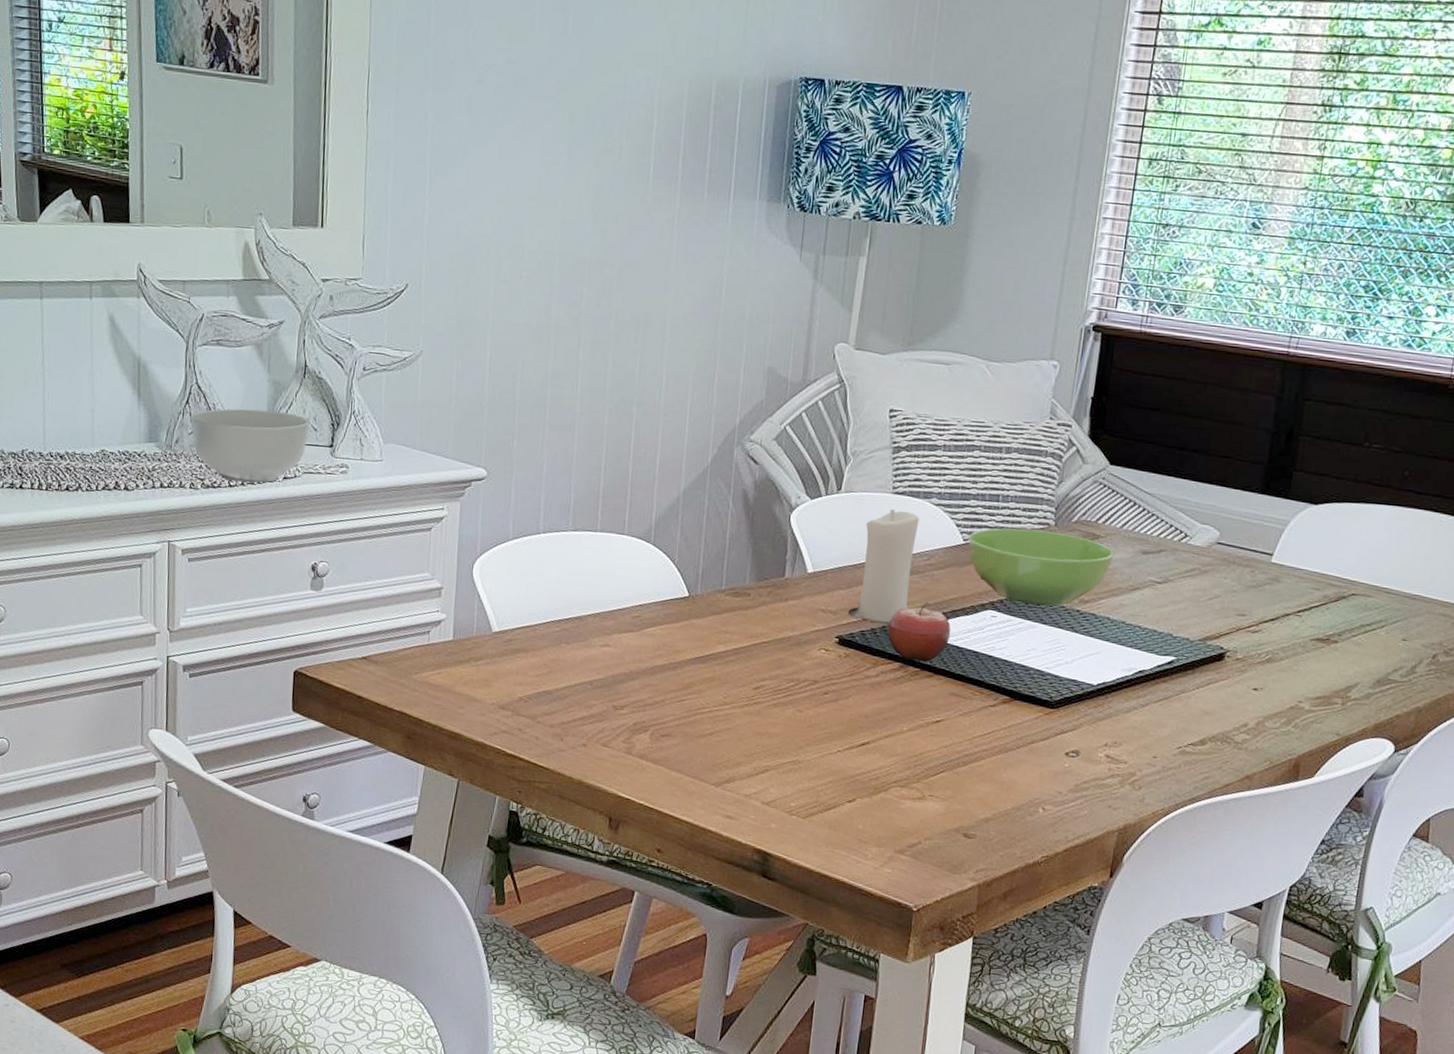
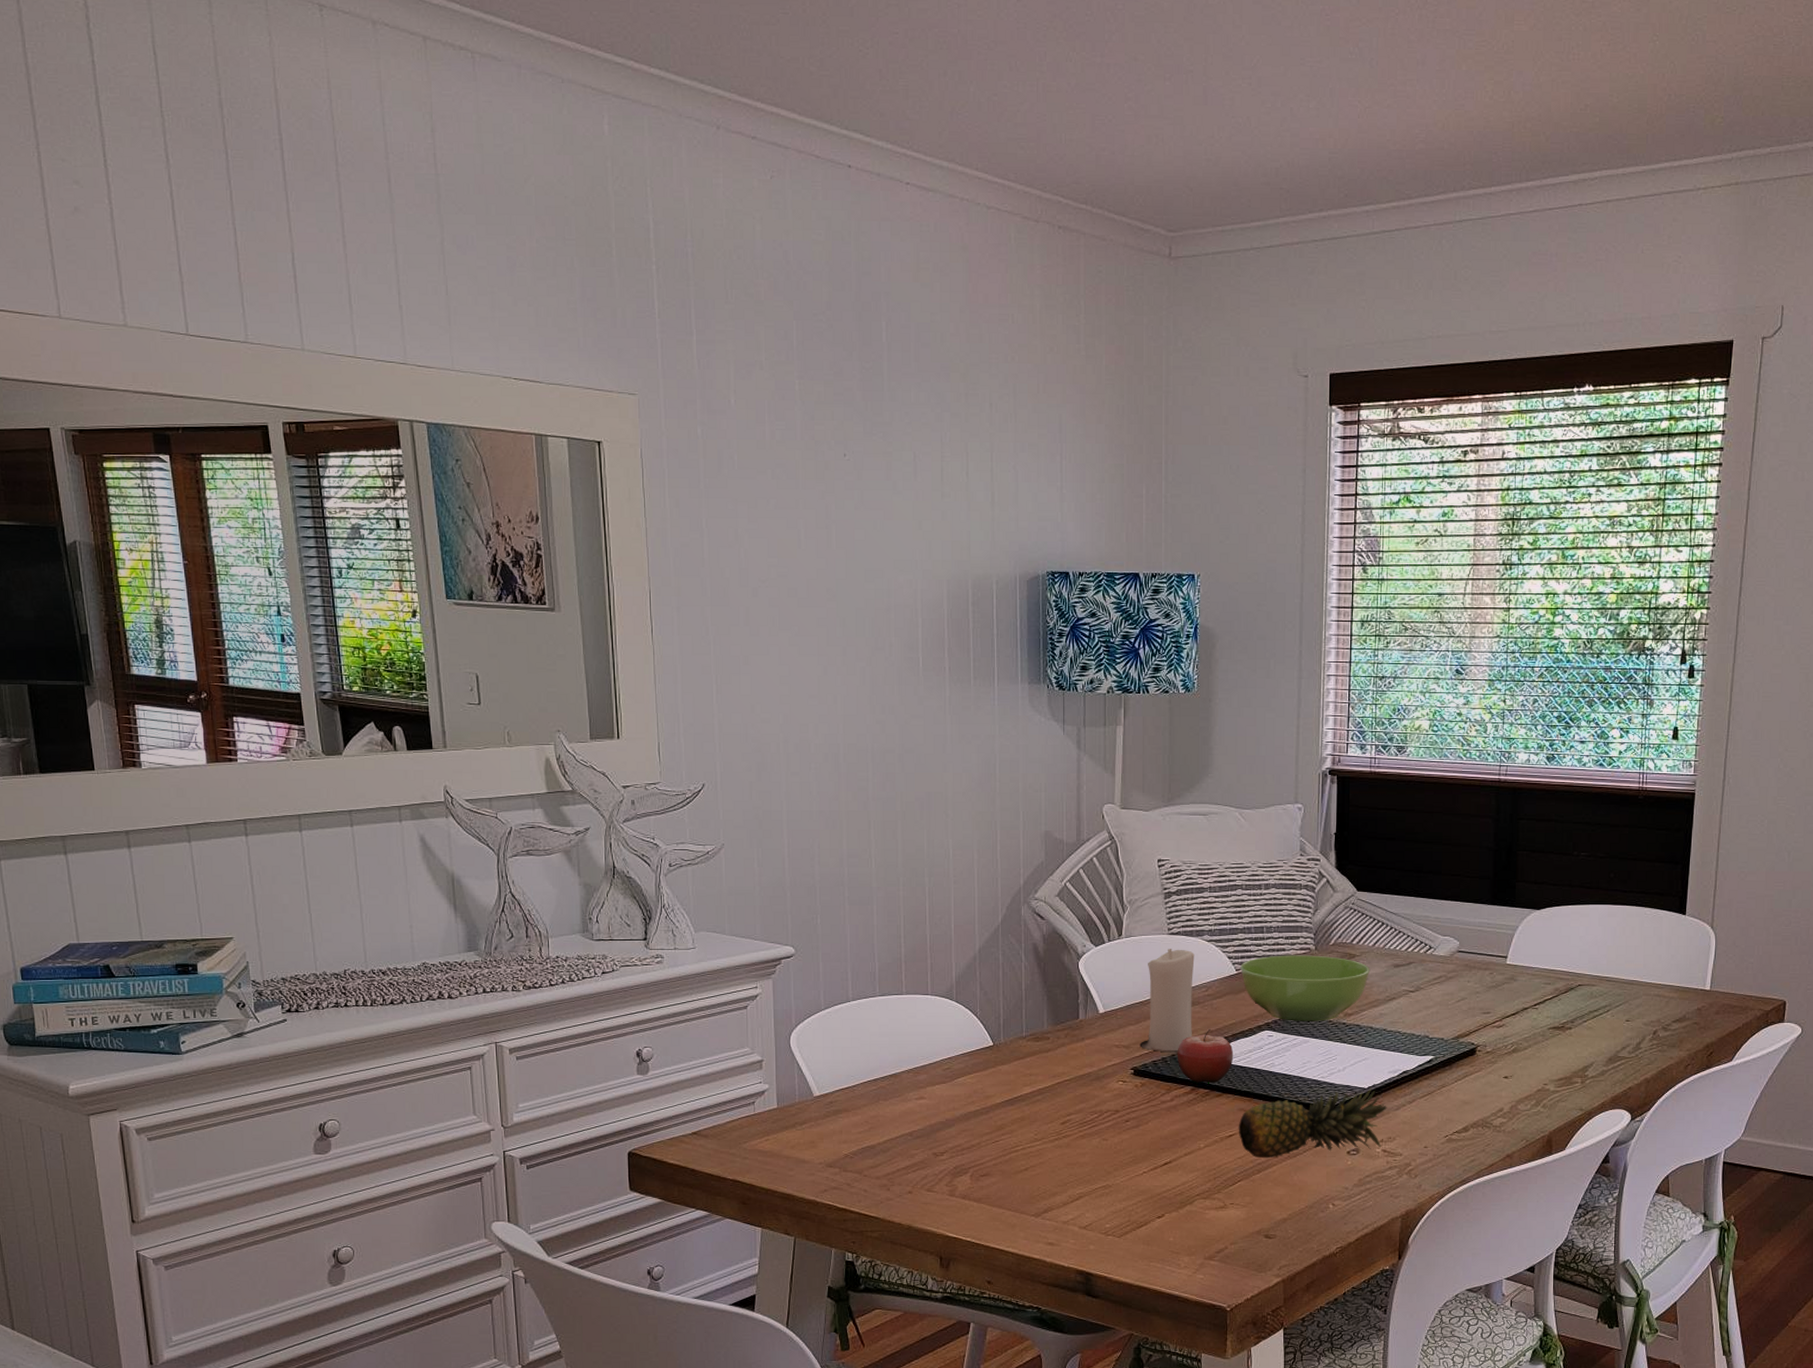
bowl: present [190,408,310,484] -> none [506,912,623,981]
fruit: none [947,684,1116,753] -> present [1238,1087,1387,1159]

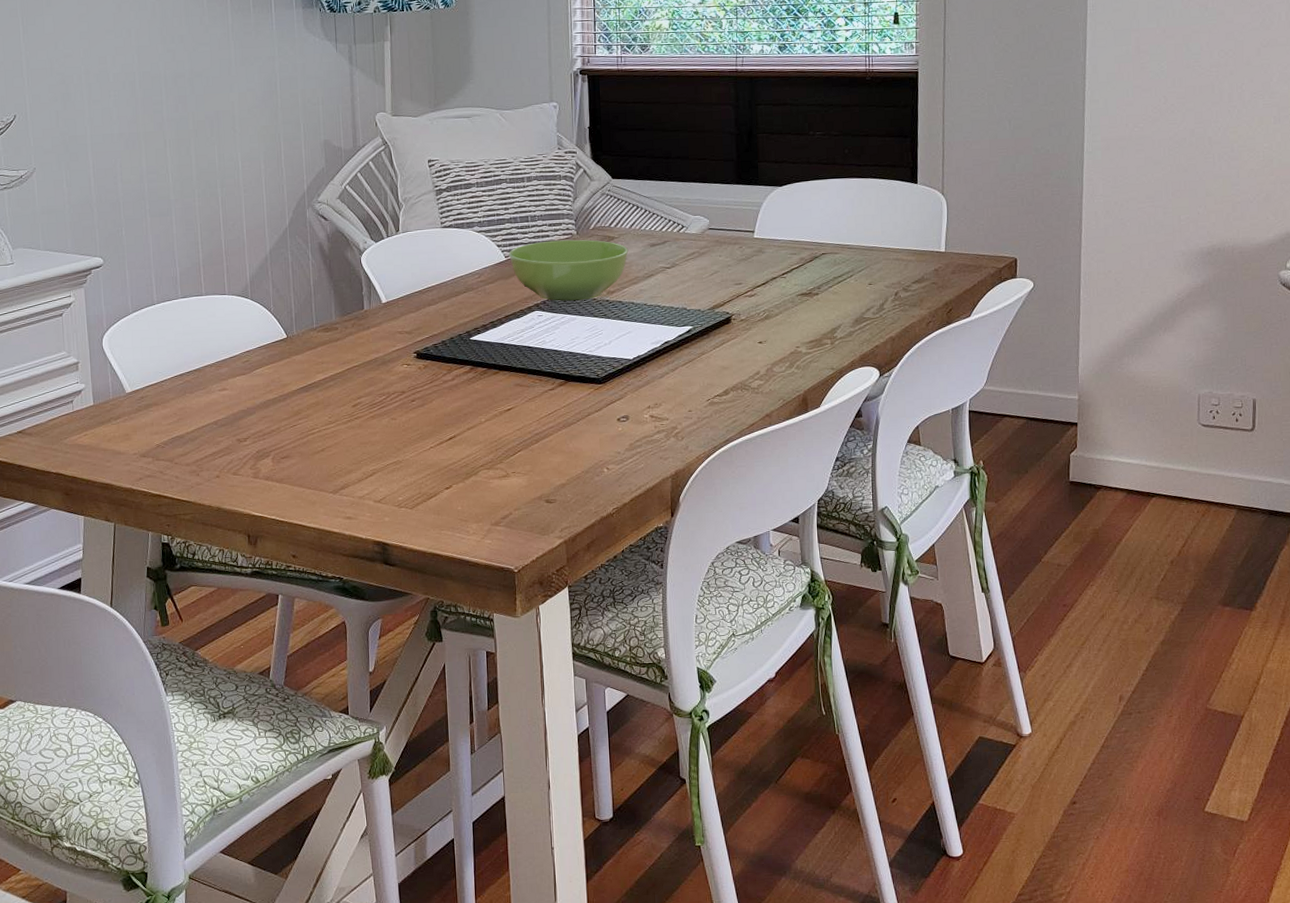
candle: present [1139,949,1195,1053] -> none [420,241,468,336]
fruit: present [1177,1028,1234,1083] -> none [455,312,508,362]
fruit: present [1238,1087,1387,1159] -> none [515,358,652,429]

